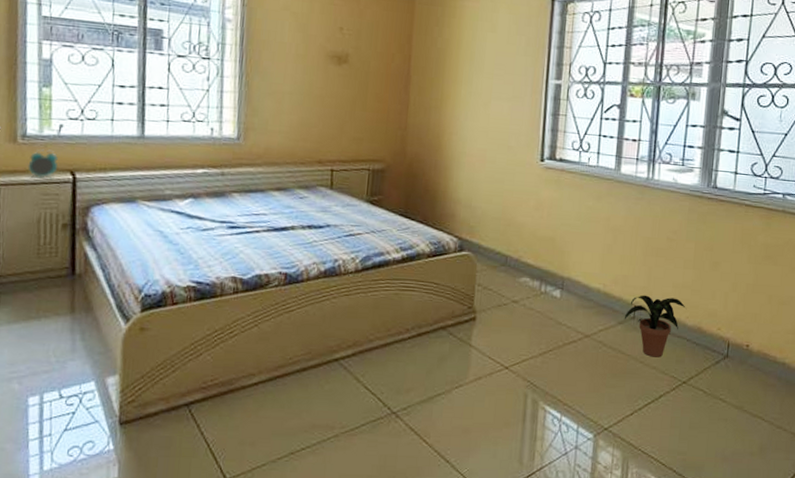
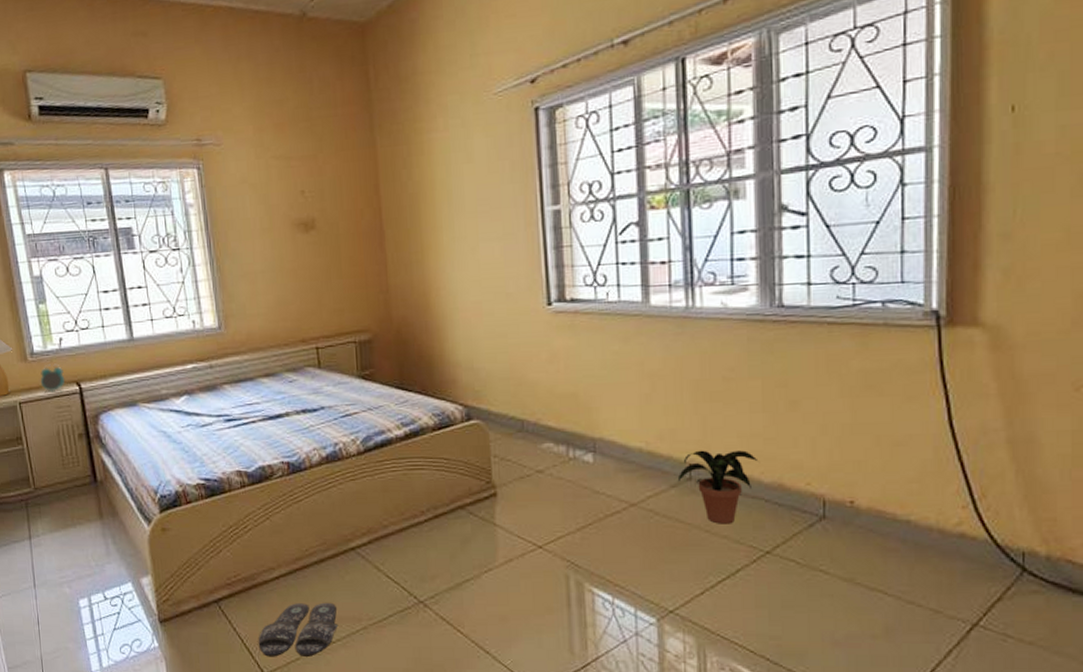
slippers: none [225,409,311,463] -> present [258,602,339,657]

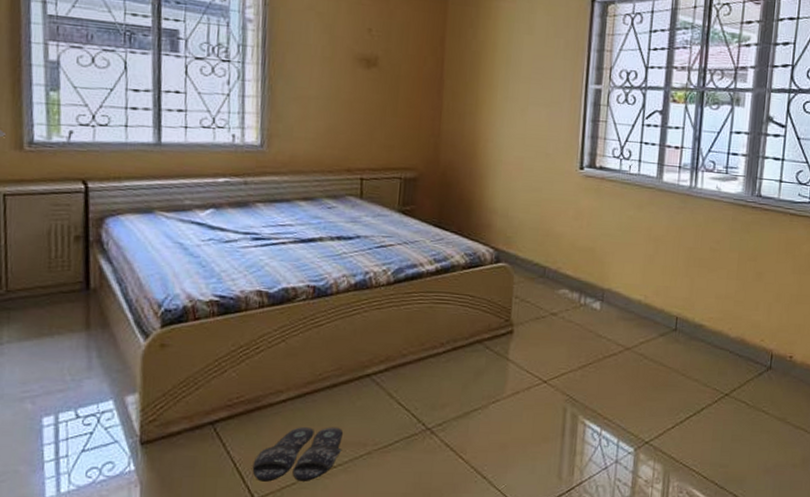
alarm clock: present [40,363,65,394] -> none [36,156,69,189]
potted plant: present [677,450,759,524] -> none [665,306,729,370]

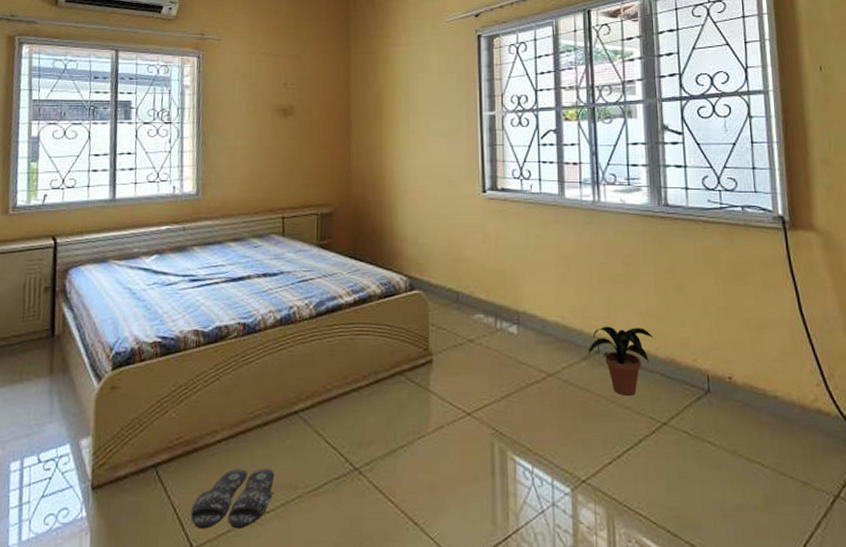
potted plant: none [665,306,729,370] -> present [588,326,654,396]

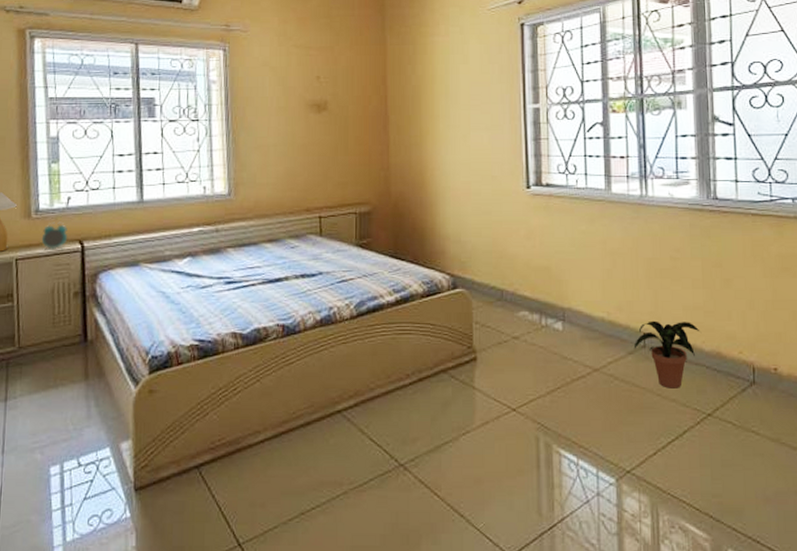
alarm clock: none [17,218,42,247] -> present [41,221,68,251]
slippers: present [191,468,274,529] -> none [236,466,320,526]

